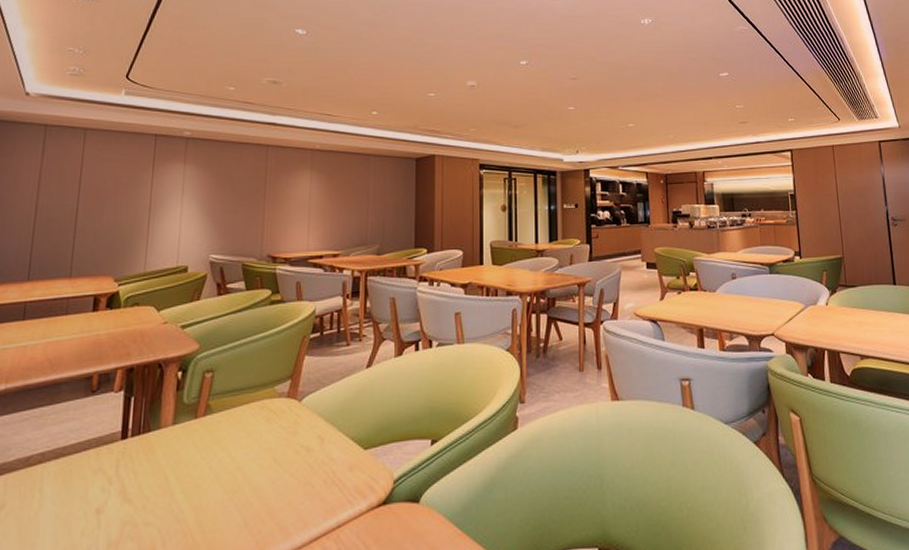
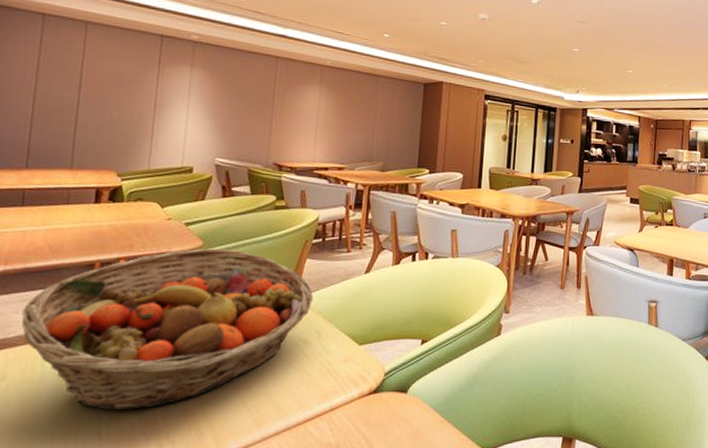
fruit basket: none [21,351,314,539] -> present [21,248,314,411]

